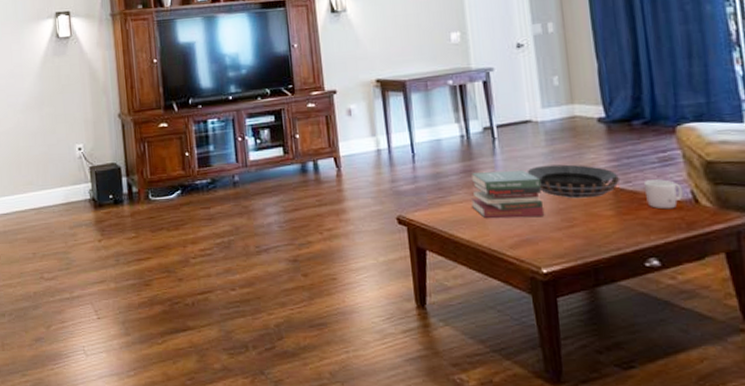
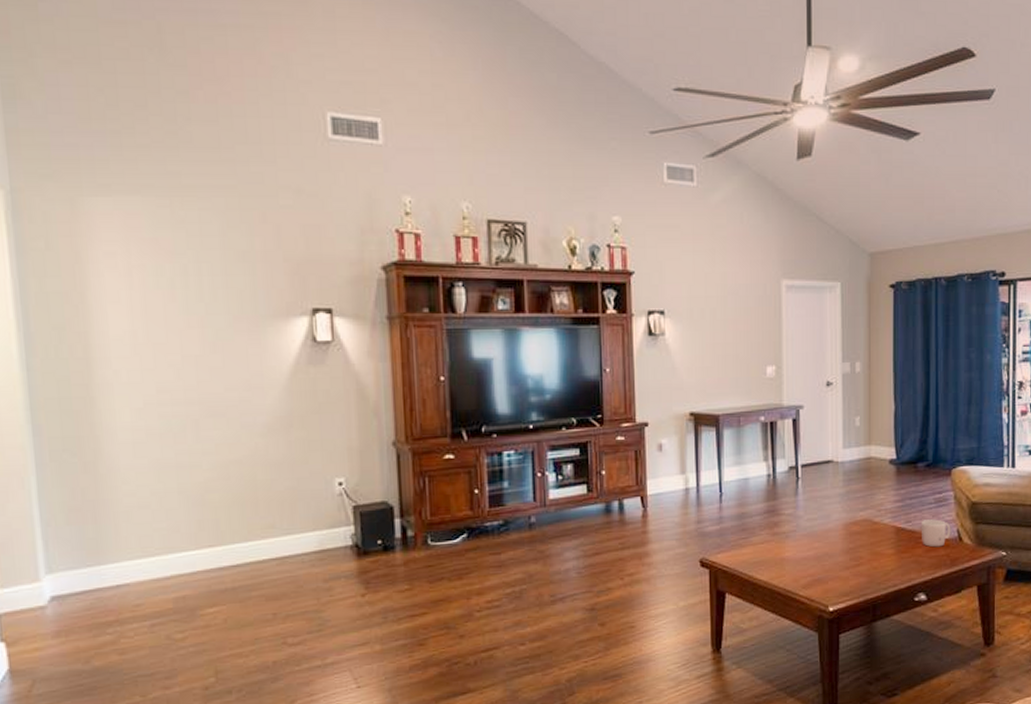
books: present [471,170,545,218] -> none [772,511,836,559]
decorative bowl: present [527,164,621,199] -> none [824,504,903,539]

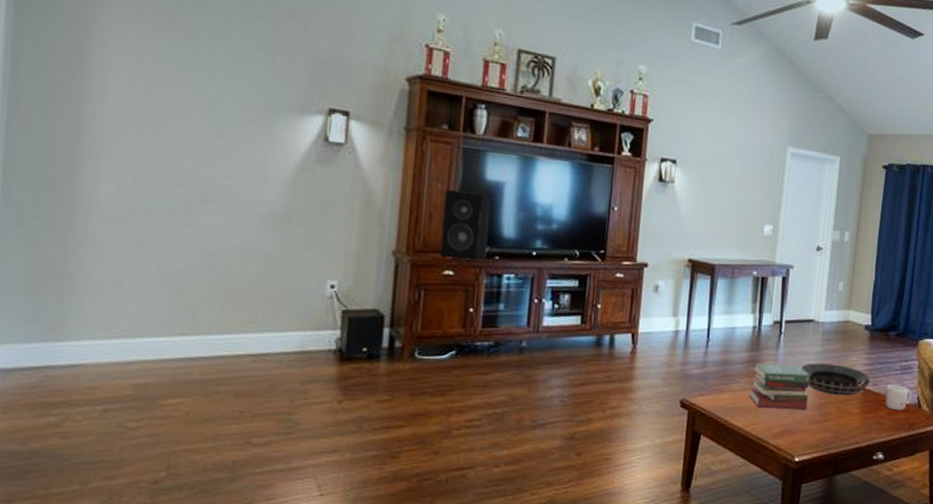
speaker: none [435,373,484,442] -> present [441,190,492,261]
books: none [772,511,836,559] -> present [749,364,811,410]
decorative bowl: none [824,504,903,539] -> present [801,363,871,397]

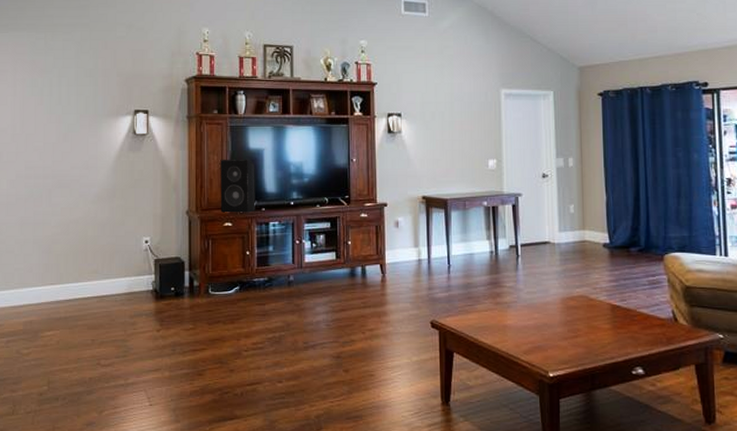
books: present [749,364,811,410] -> none [495,285,555,327]
decorative bowl: present [801,363,871,397] -> none [543,282,618,313]
mug: present [885,384,913,411] -> none [635,300,666,326]

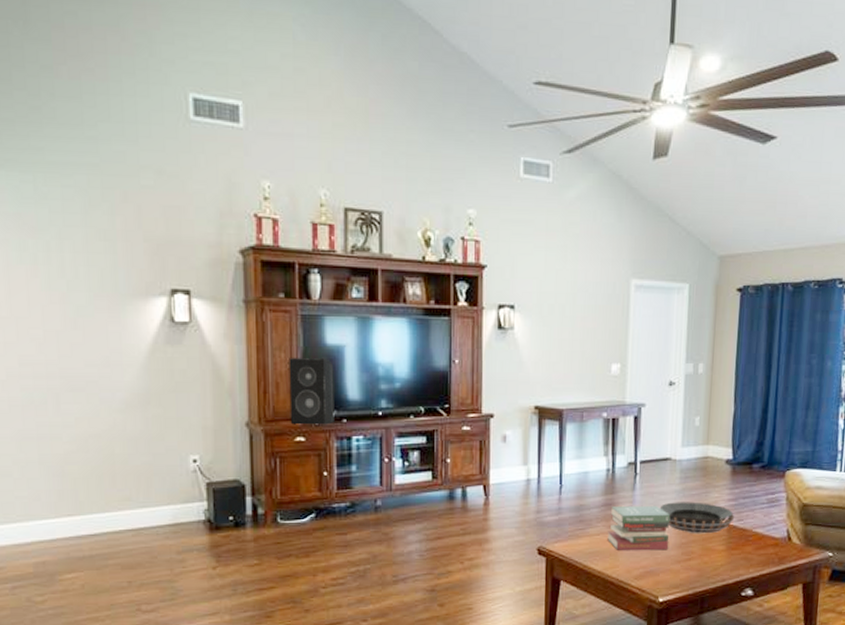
books: none [495,285,555,327] -> present [607,506,671,551]
decorative bowl: none [543,282,618,313] -> present [660,502,735,534]

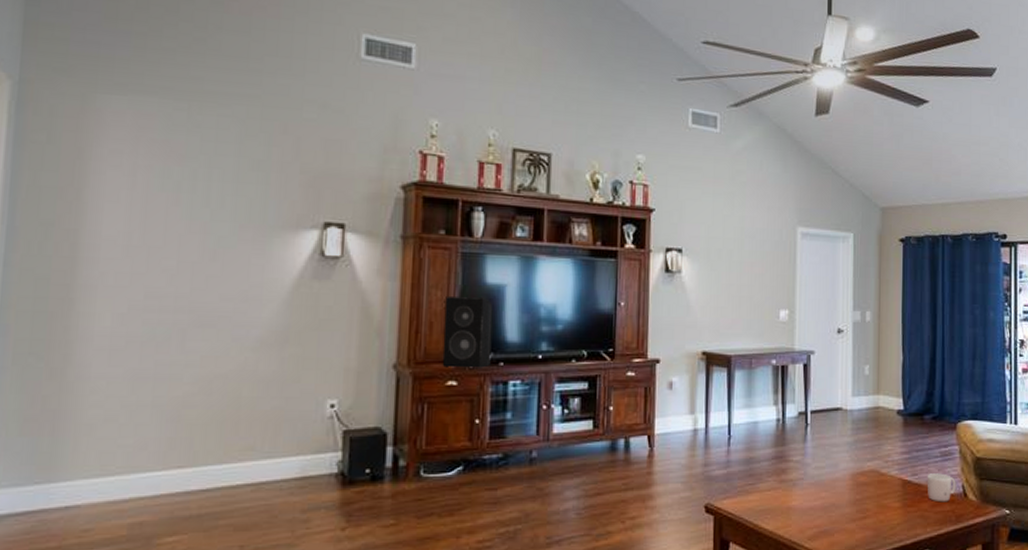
books: present [607,506,671,551] -> none [779,459,844,508]
decorative bowl: present [660,502,735,534] -> none [832,454,909,490]
mug: none [752,519,781,546] -> present [927,473,956,502]

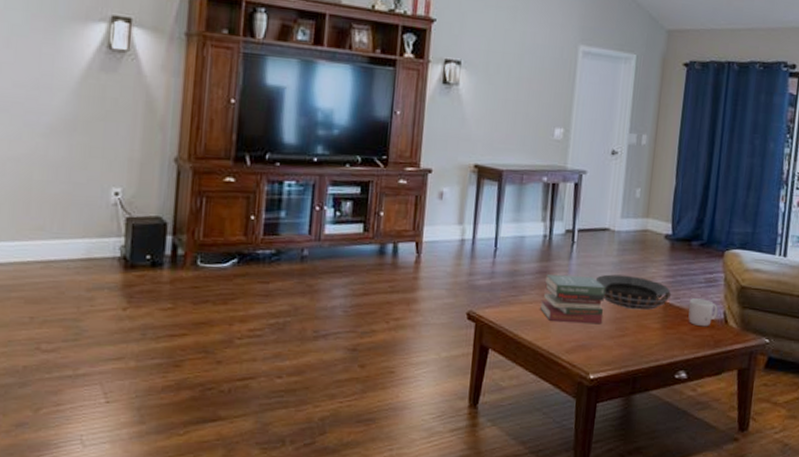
speaker: present [443,297,493,368] -> none [222,95,272,167]
books: none [779,459,844,508] -> present [540,275,607,325]
decorative bowl: none [832,454,909,490] -> present [595,274,672,311]

